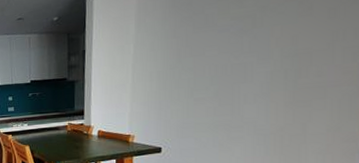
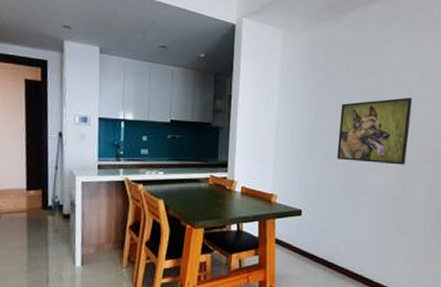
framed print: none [203,13,315,97] -> present [336,97,413,165]

